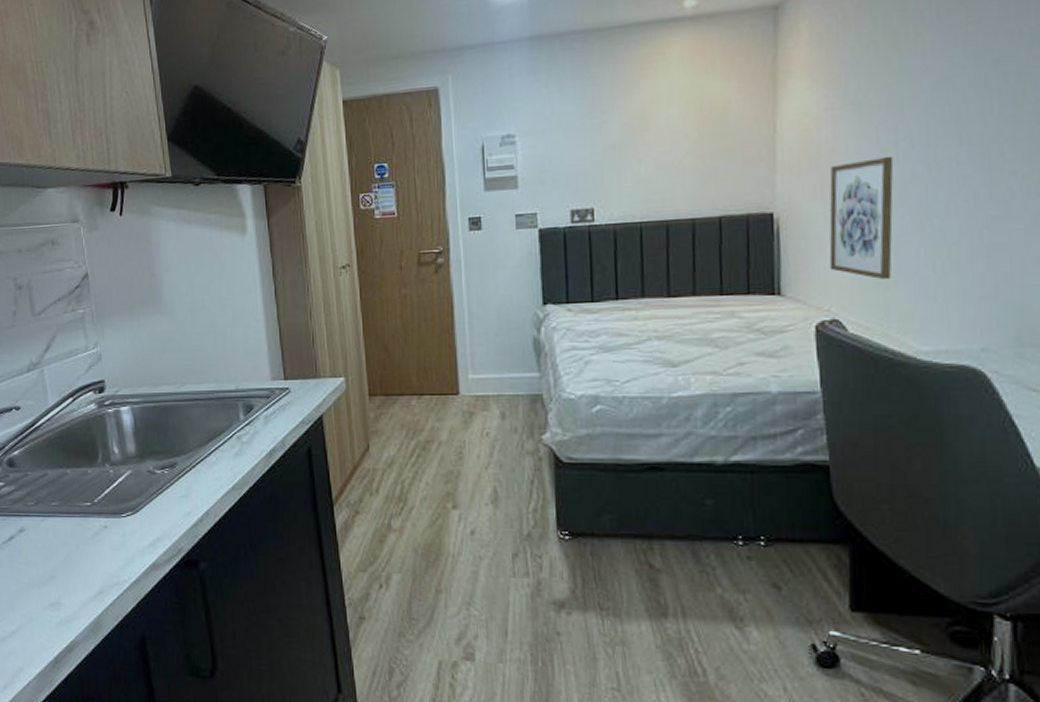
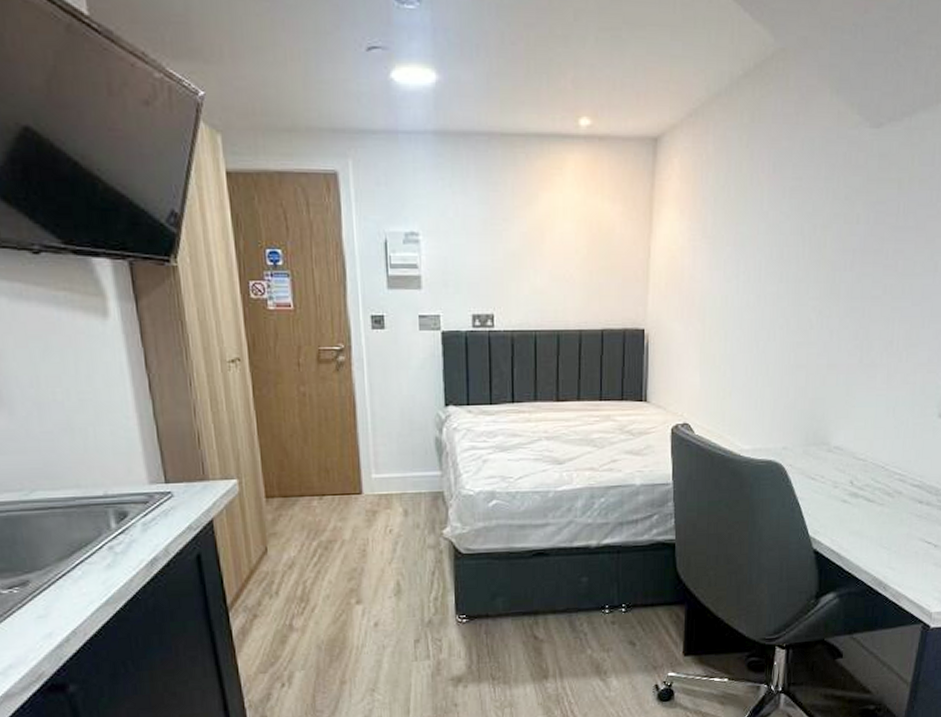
wall art: present [829,155,894,280] -> none [684,286,735,391]

